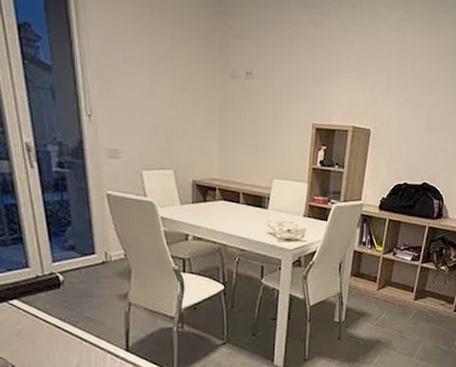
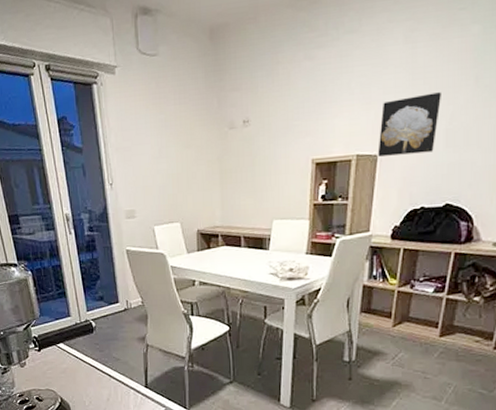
wall art: none [371,81,424,135] -> present [377,92,441,157]

